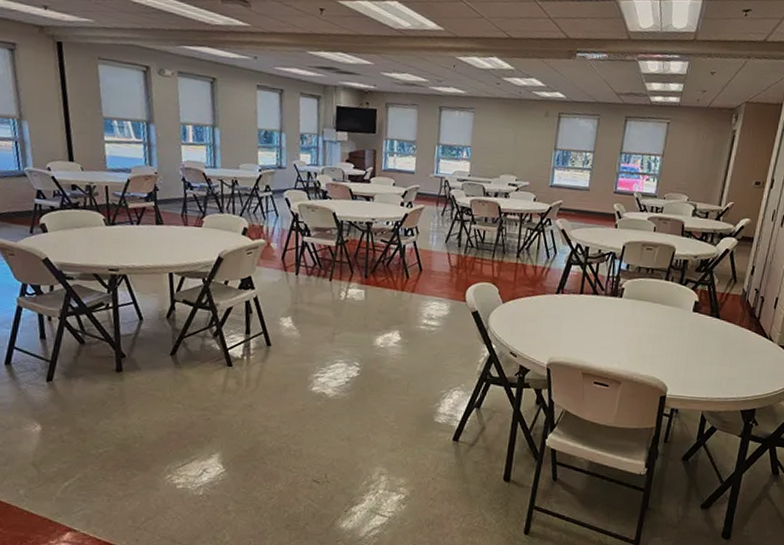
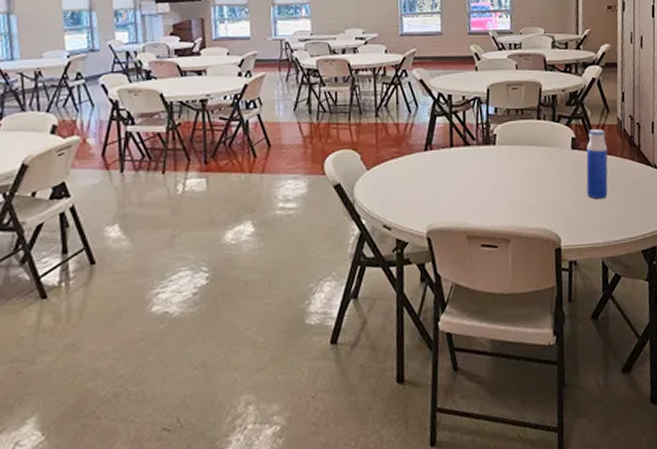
water bottle: none [700,296,729,360] -> present [586,129,608,200]

